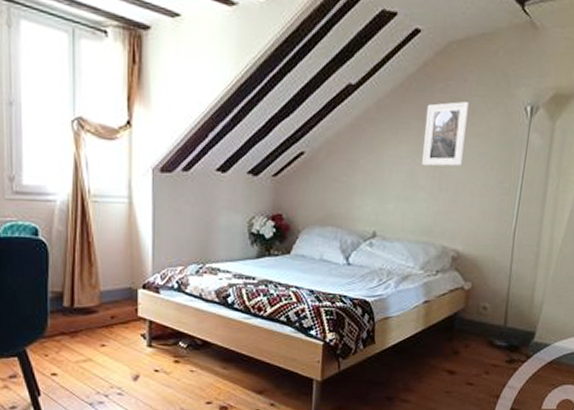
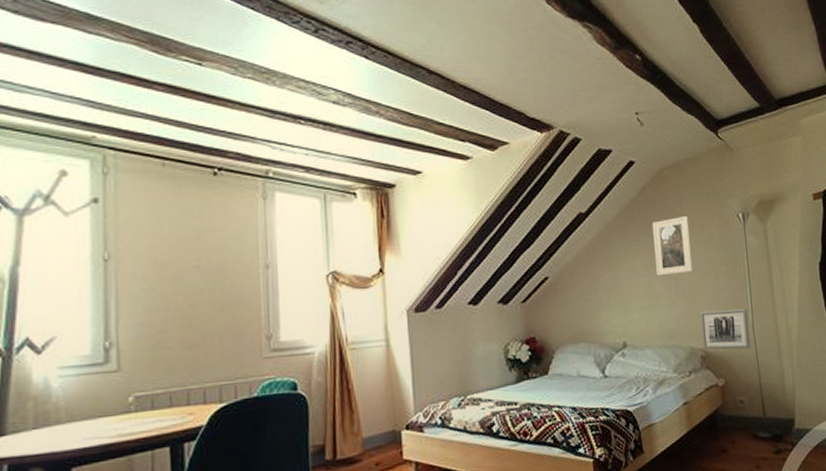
wall art: none [455,210,511,256] -> present [700,308,751,350]

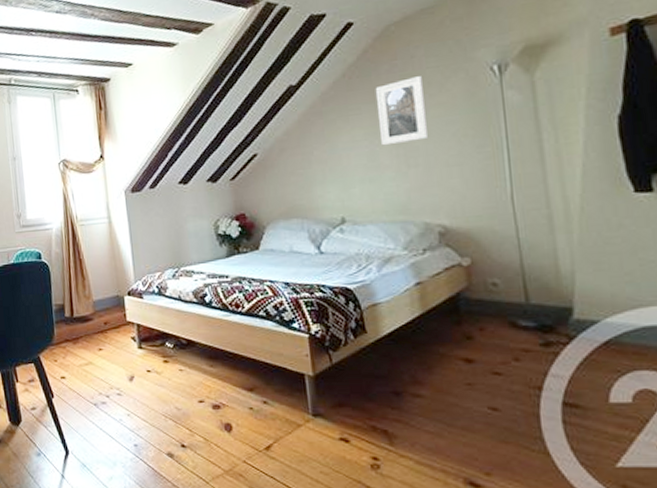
wall art: present [700,308,751,350] -> none [437,177,509,226]

